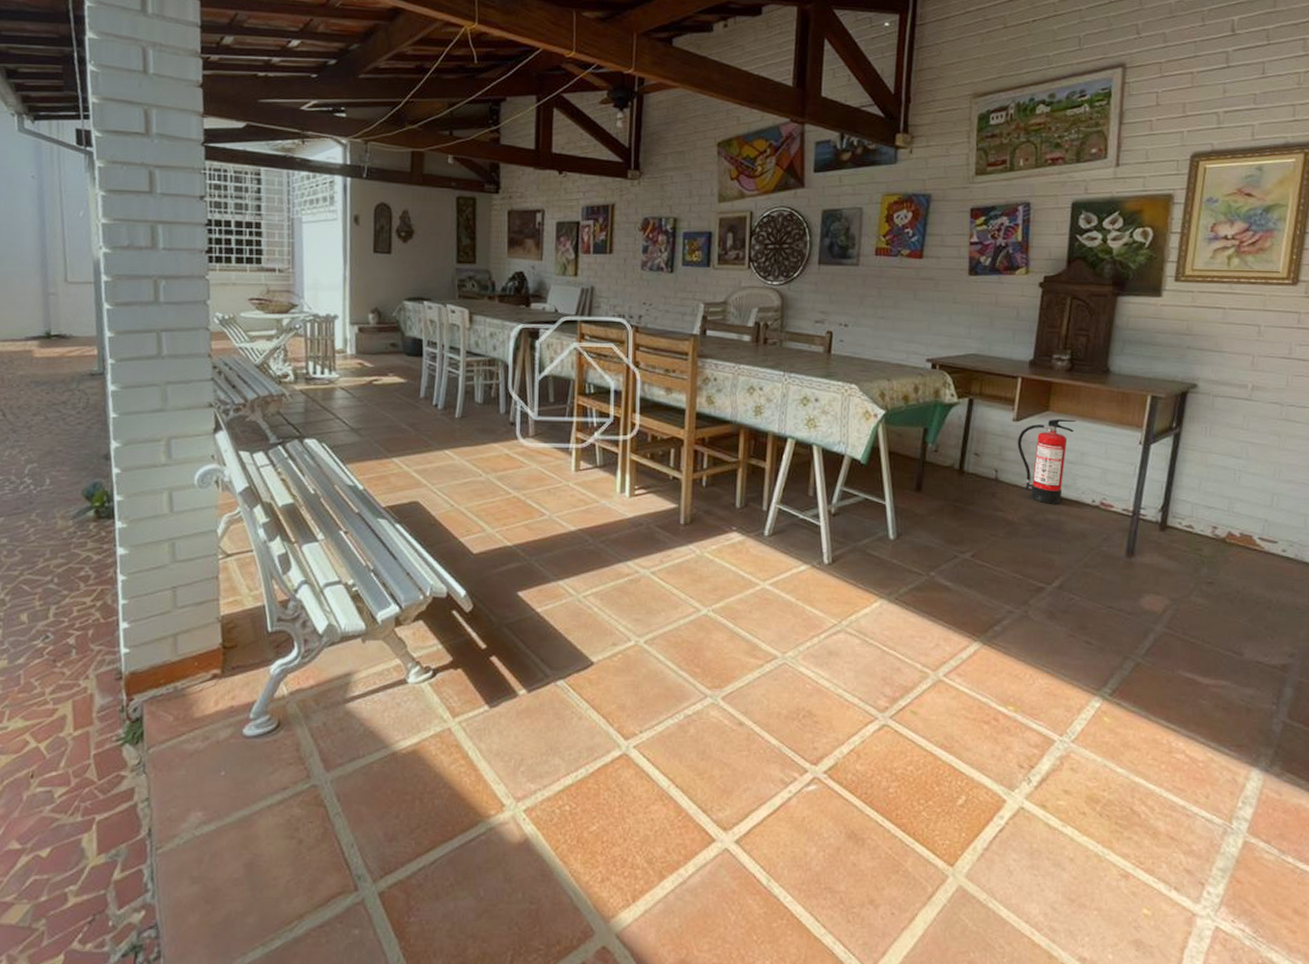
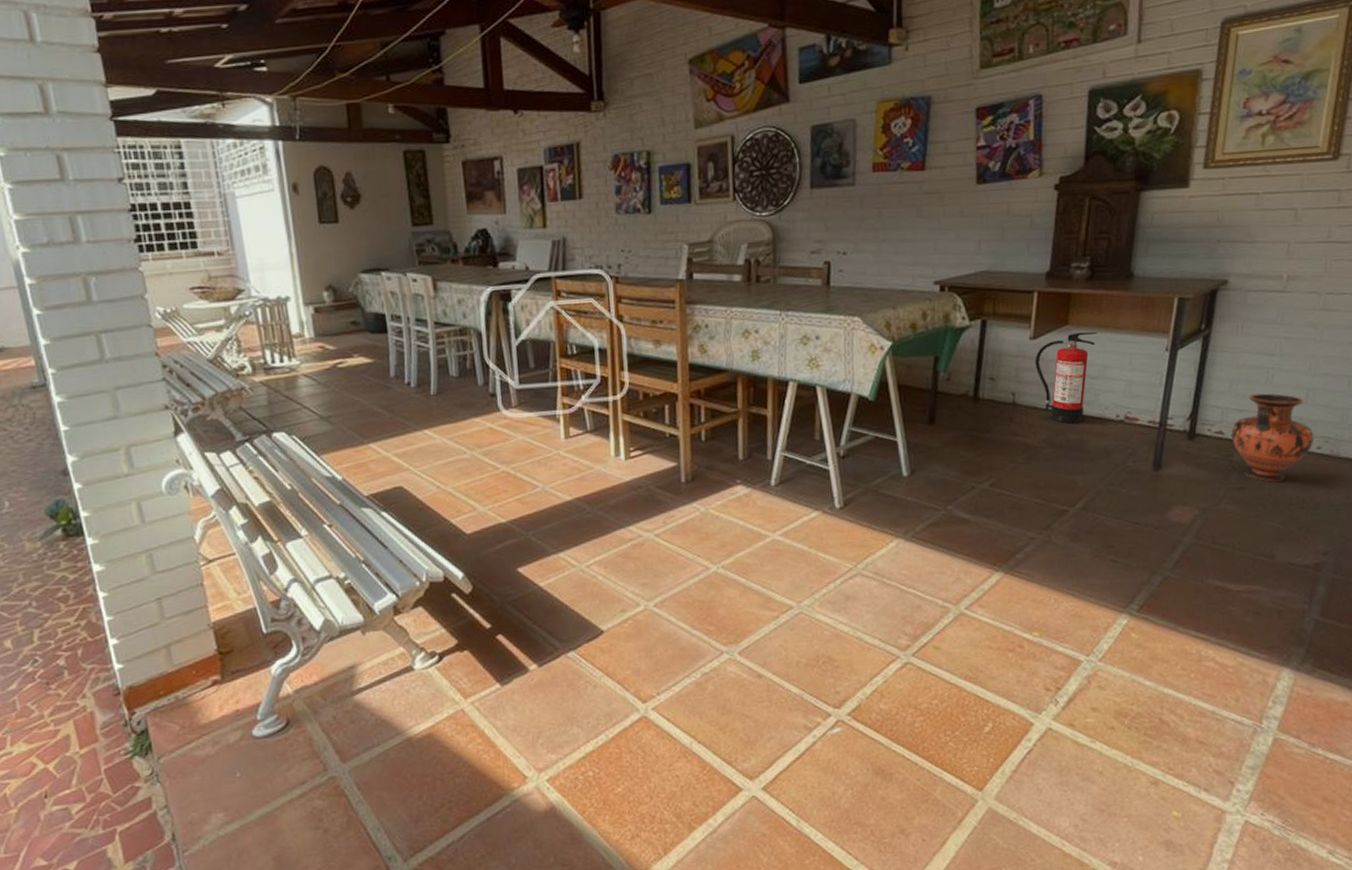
vase: none [1201,493,1279,579] -> present [1231,393,1314,482]

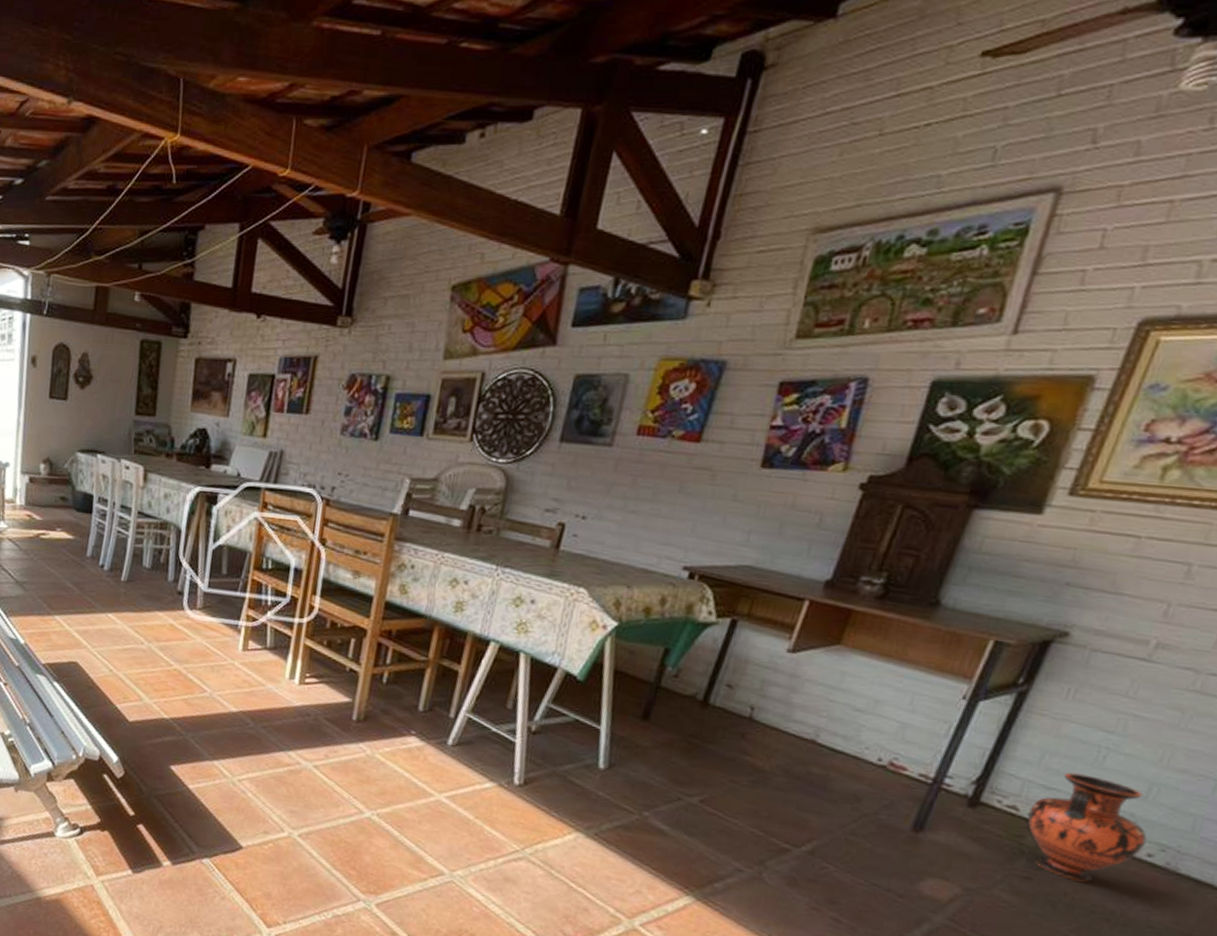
fire extinguisher: present [1035,331,1098,424] -> none [786,655,877,757]

